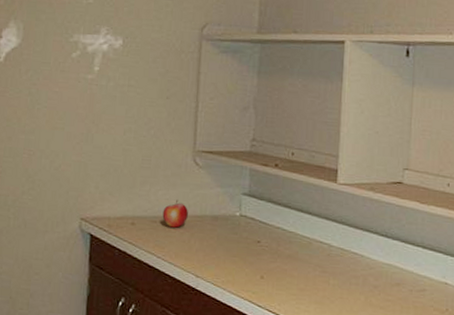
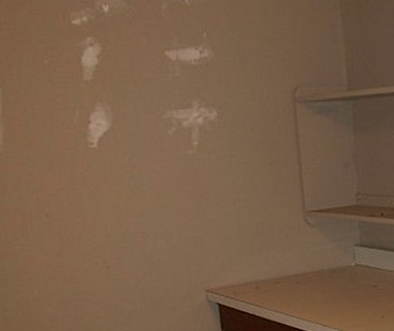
apple: present [162,200,188,228] -> none [283,259,308,286]

